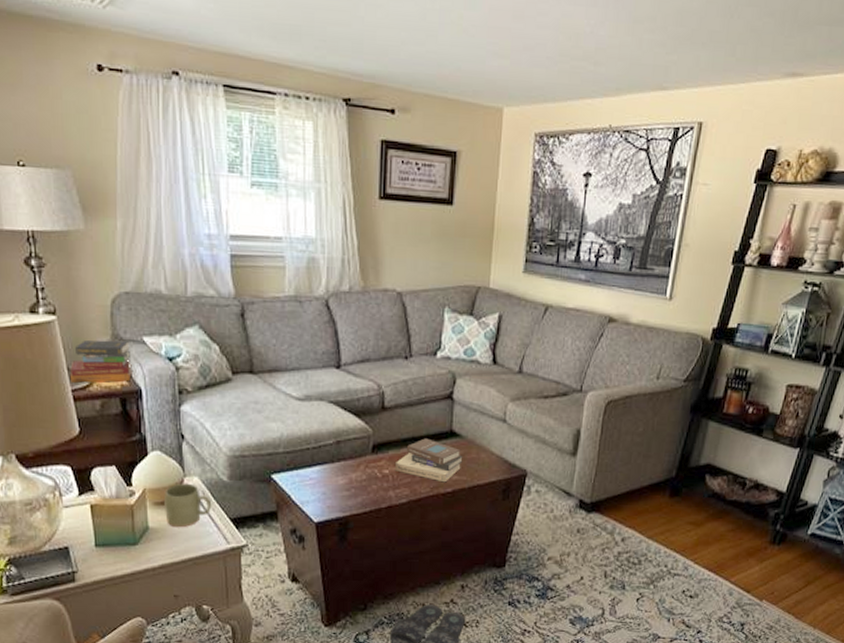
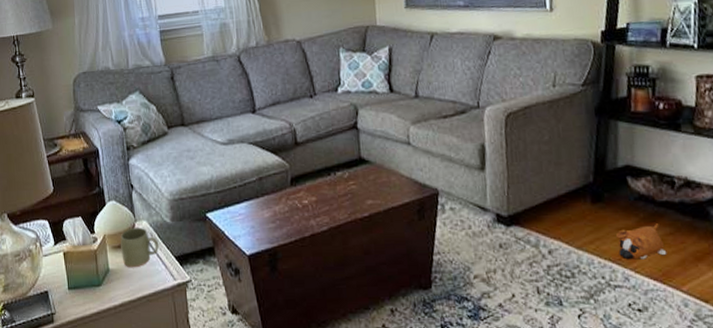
books: present [69,340,132,383] -> none [45,111,91,150]
books: present [394,438,463,483] -> none [312,167,375,208]
dog toy: none [684,520,726,552] -> present [616,223,667,260]

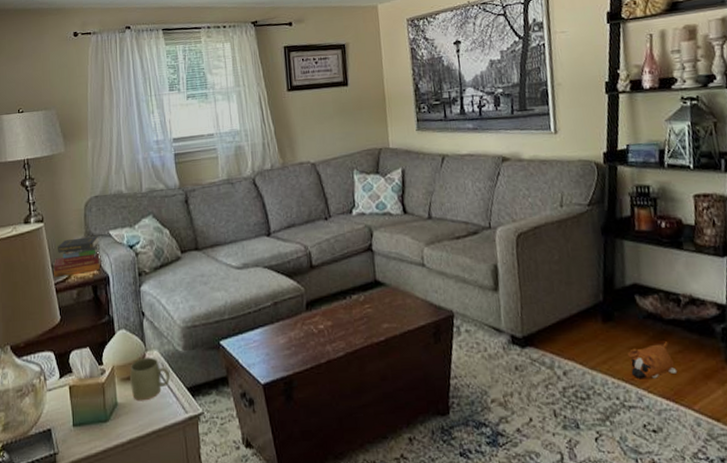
books: none [45,111,91,150] -> present [53,236,101,277]

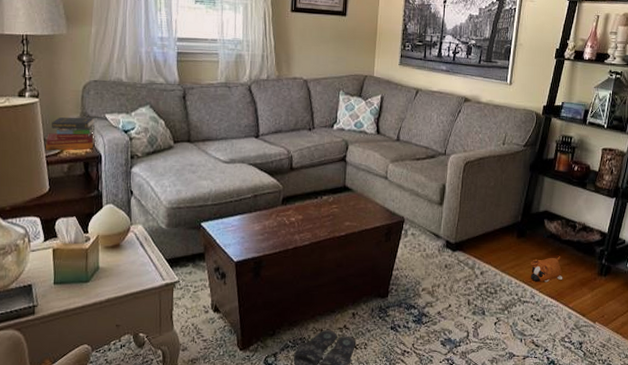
mug: present [129,357,170,400] -> none [112,230,151,266]

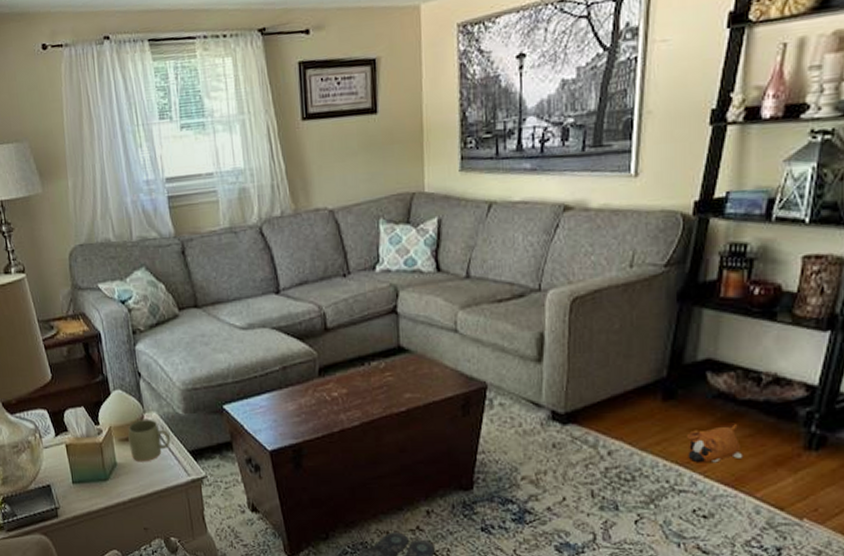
books: present [45,117,95,151] -> none [39,289,92,333]
mug: none [112,230,151,266] -> present [127,419,170,461]

